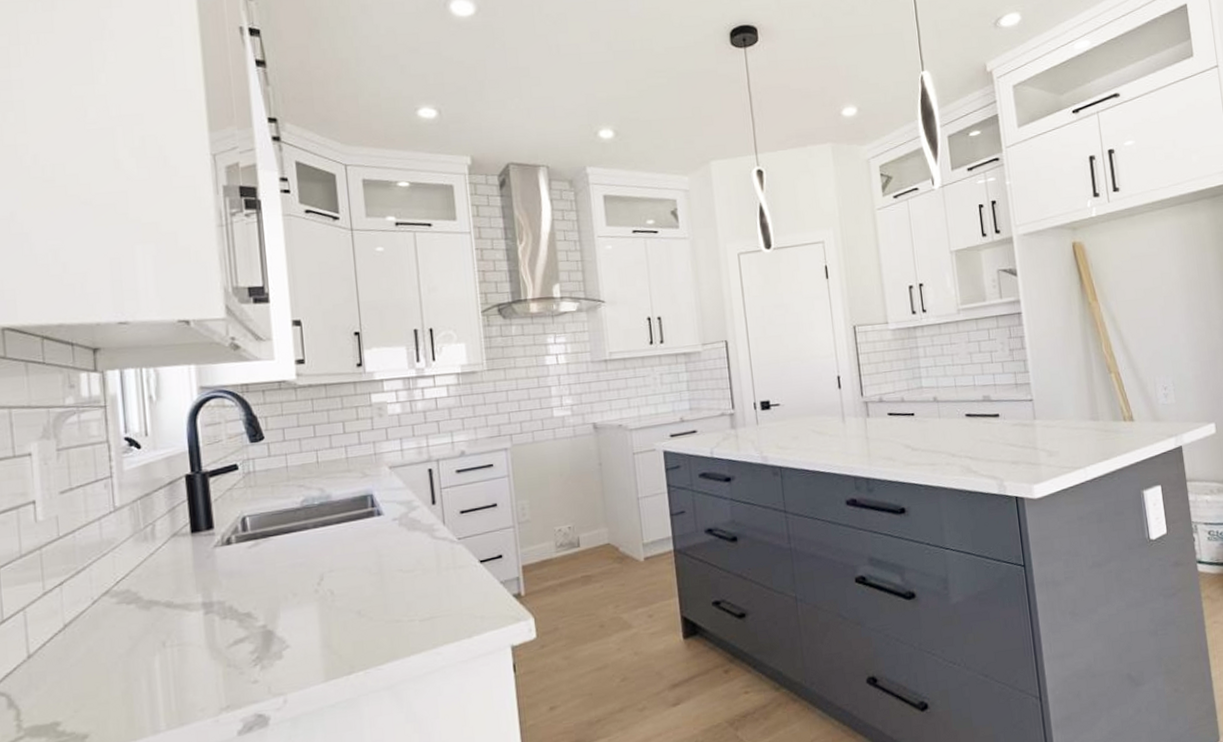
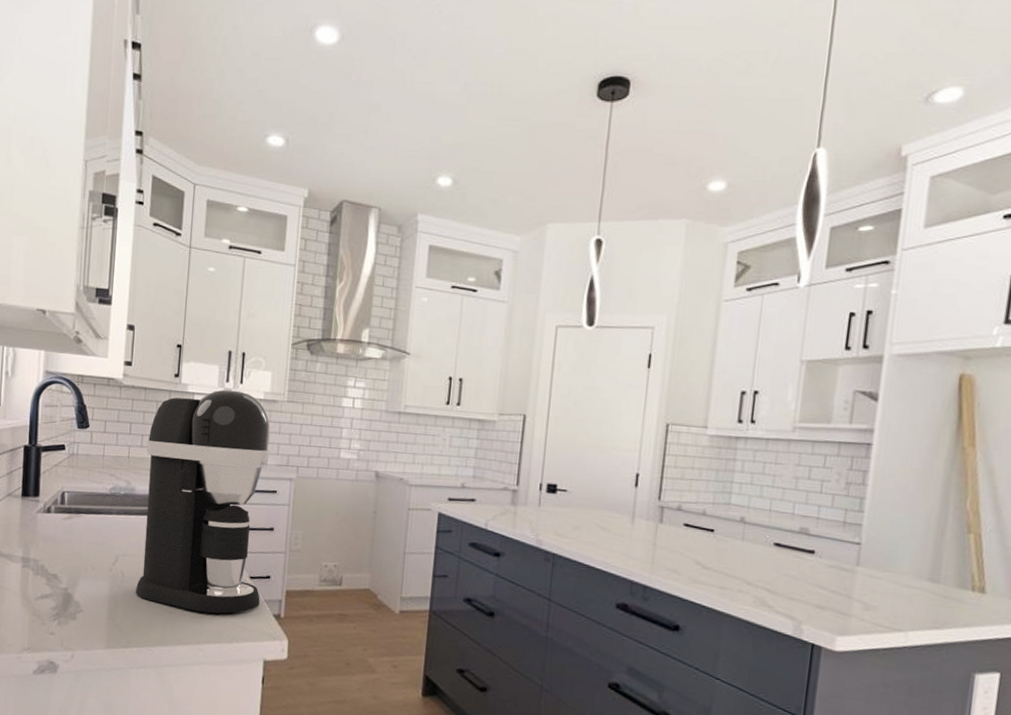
coffee maker: none [337,368,496,615] -> present [136,389,270,614]

